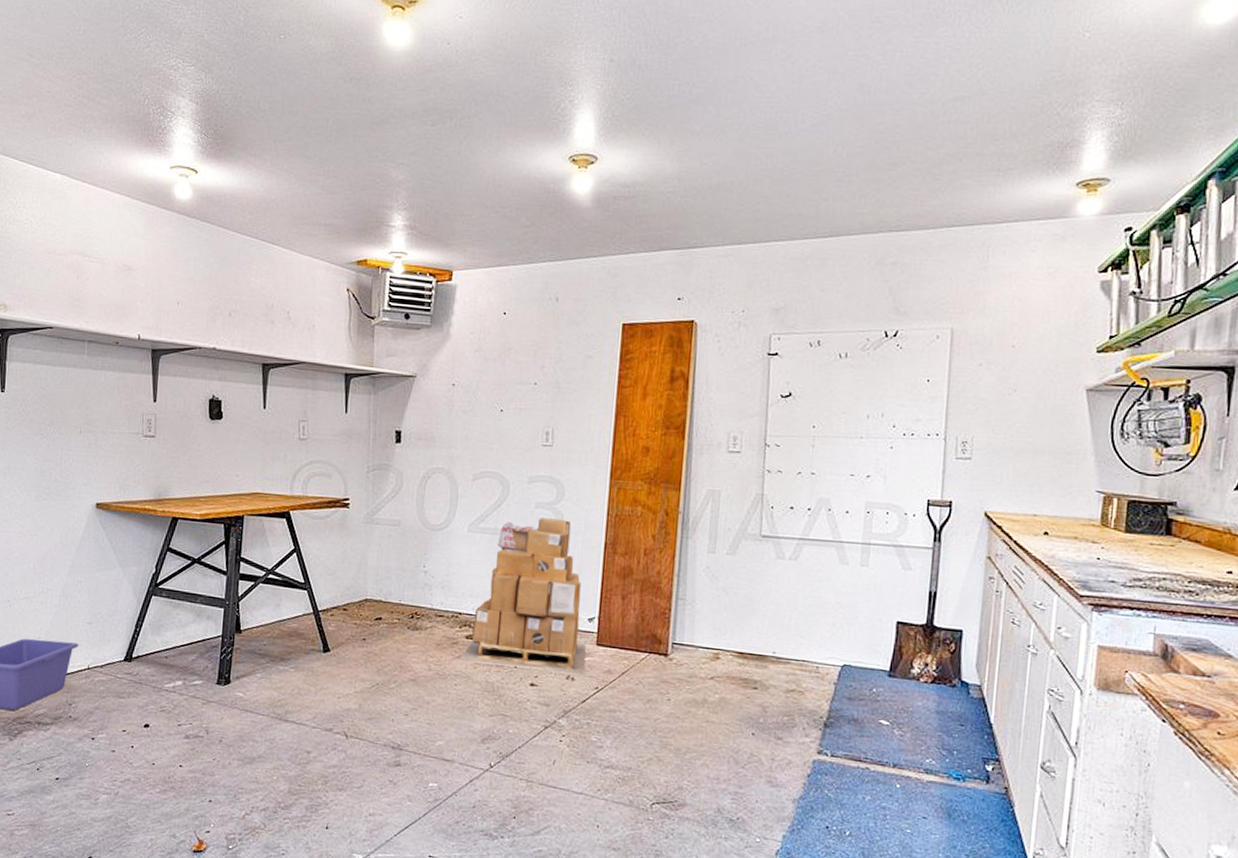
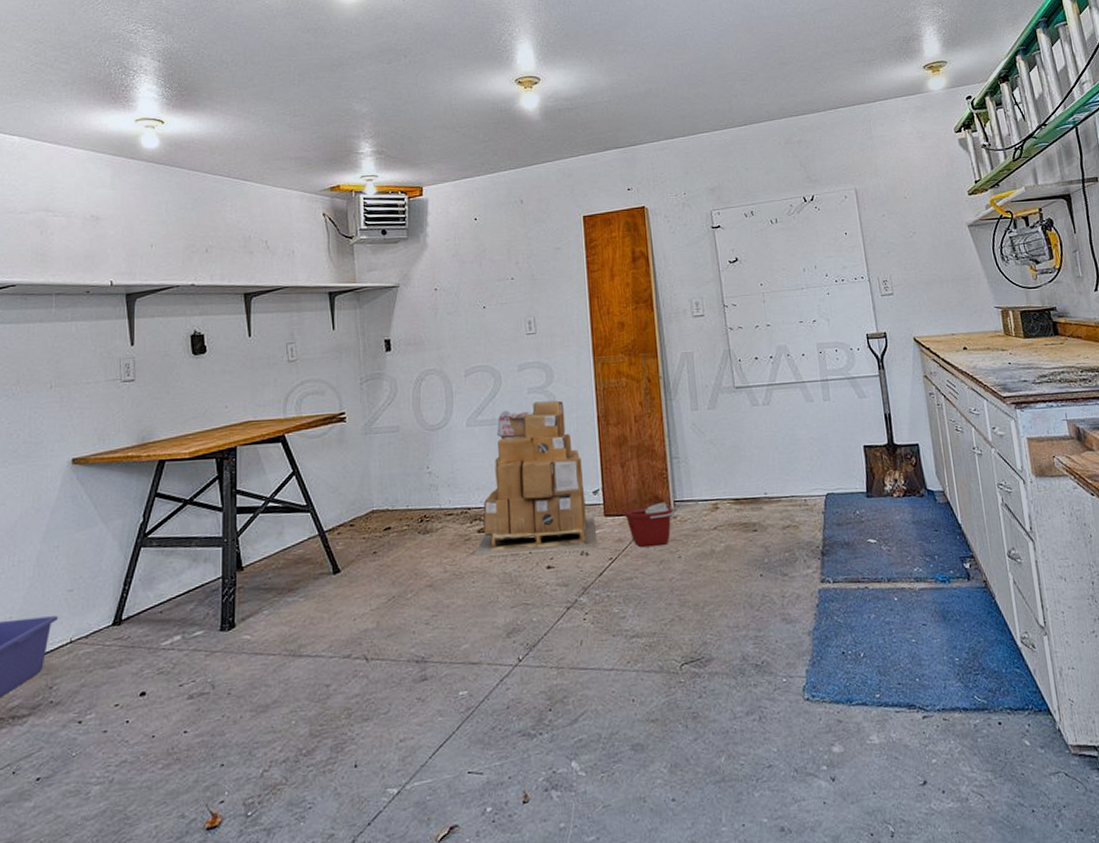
bucket: none [617,641,671,685] -> present [623,501,675,548]

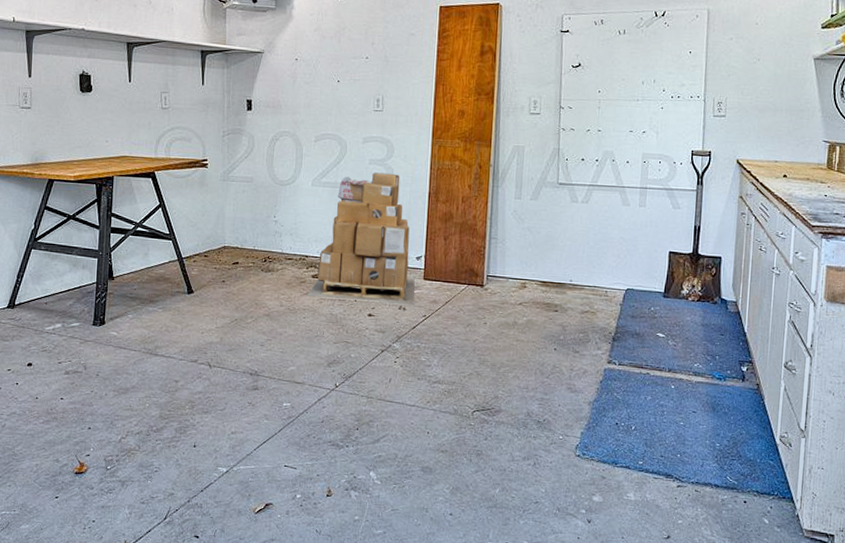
bucket: present [623,501,675,548] -> none [441,274,486,311]

